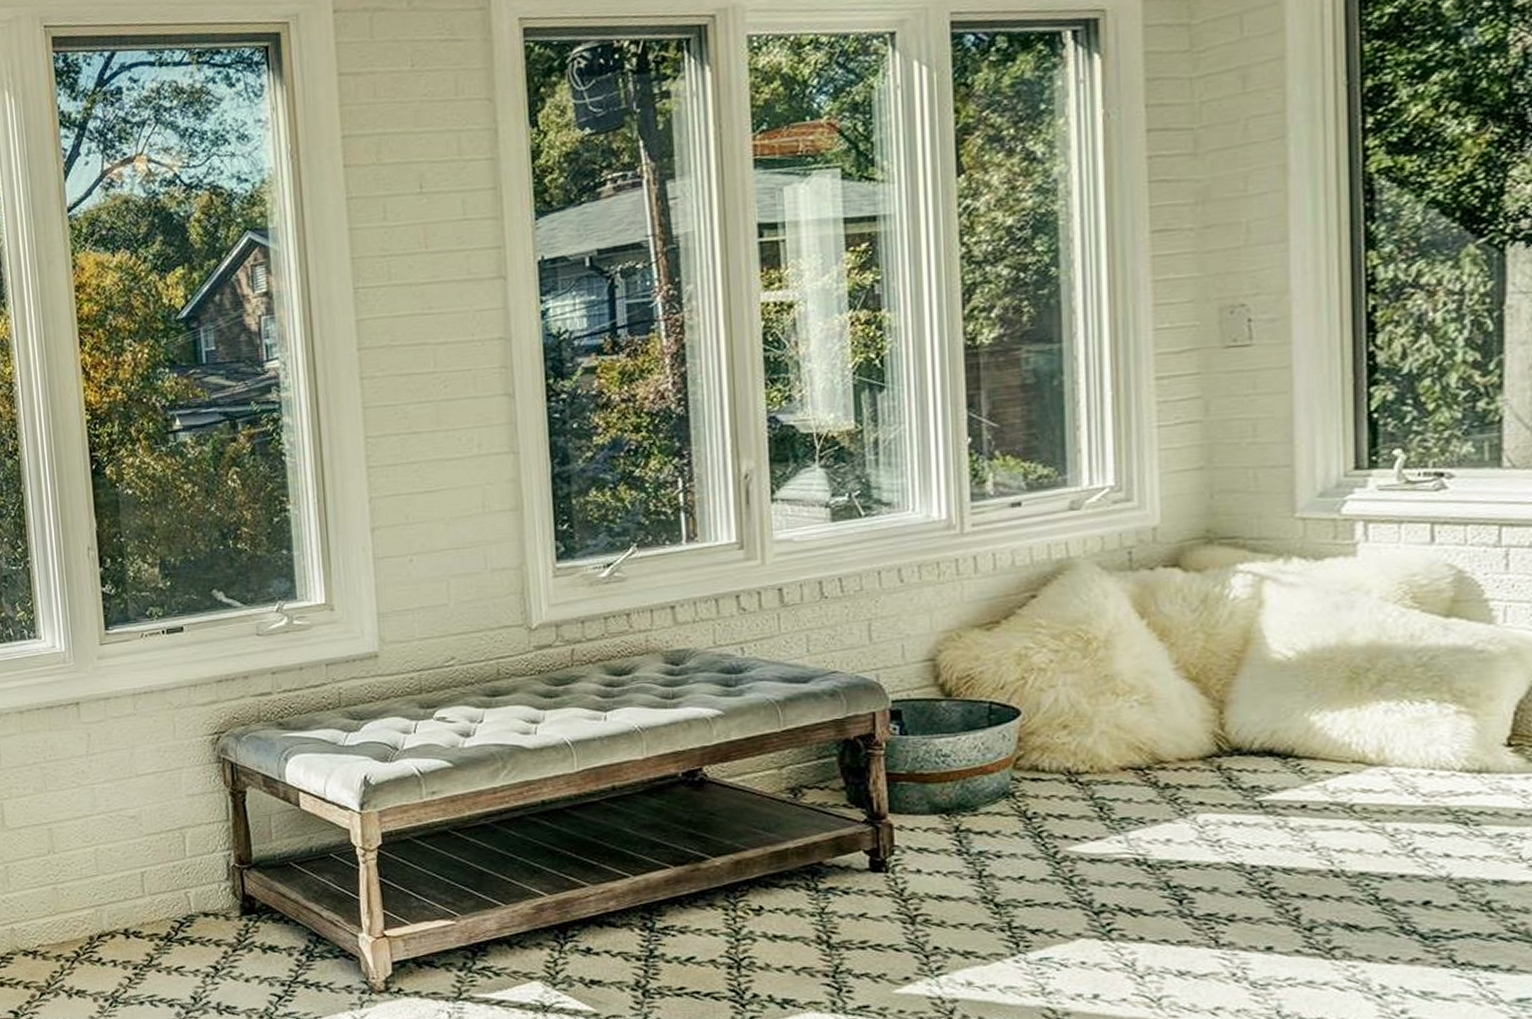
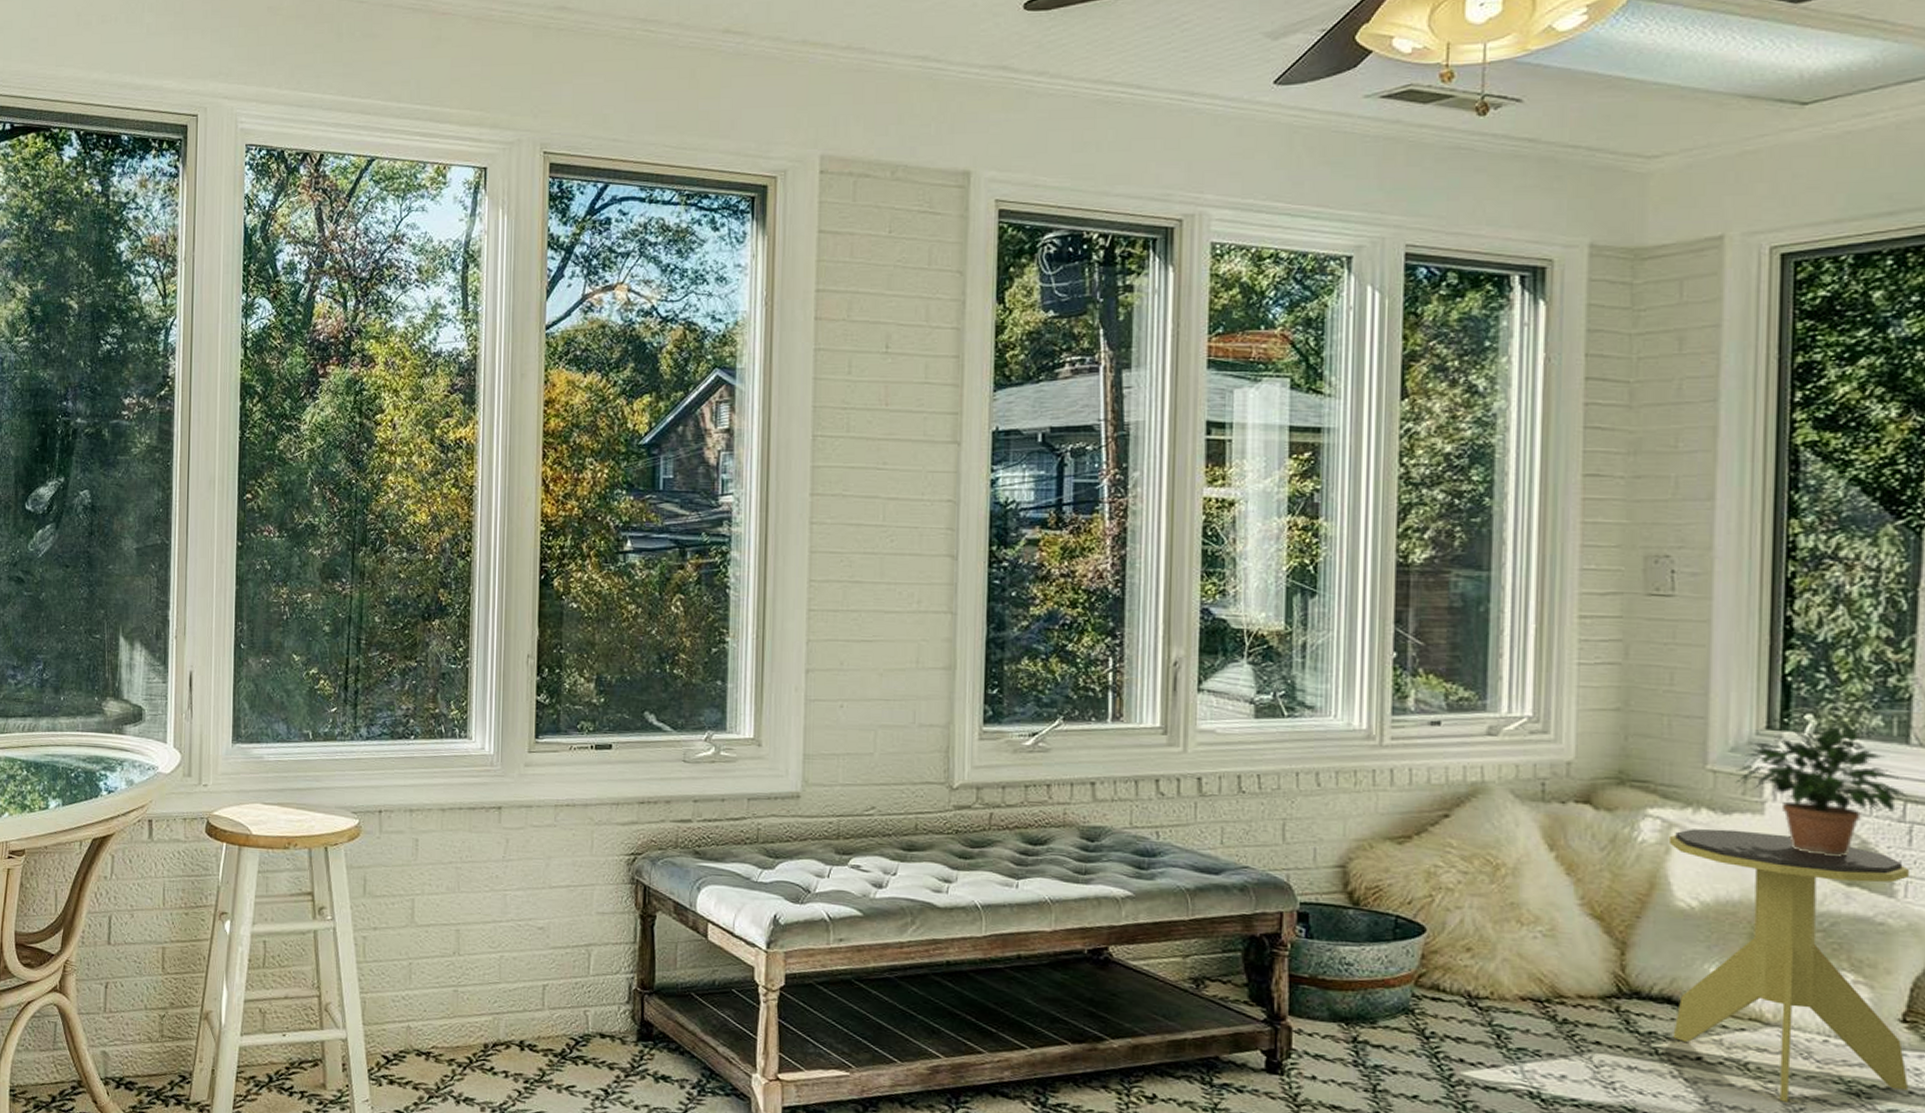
side table: none [1260,574,1517,839] -> present [1668,829,1910,1102]
potted plant: none [1320,448,1504,590] -> present [1730,716,1909,856]

